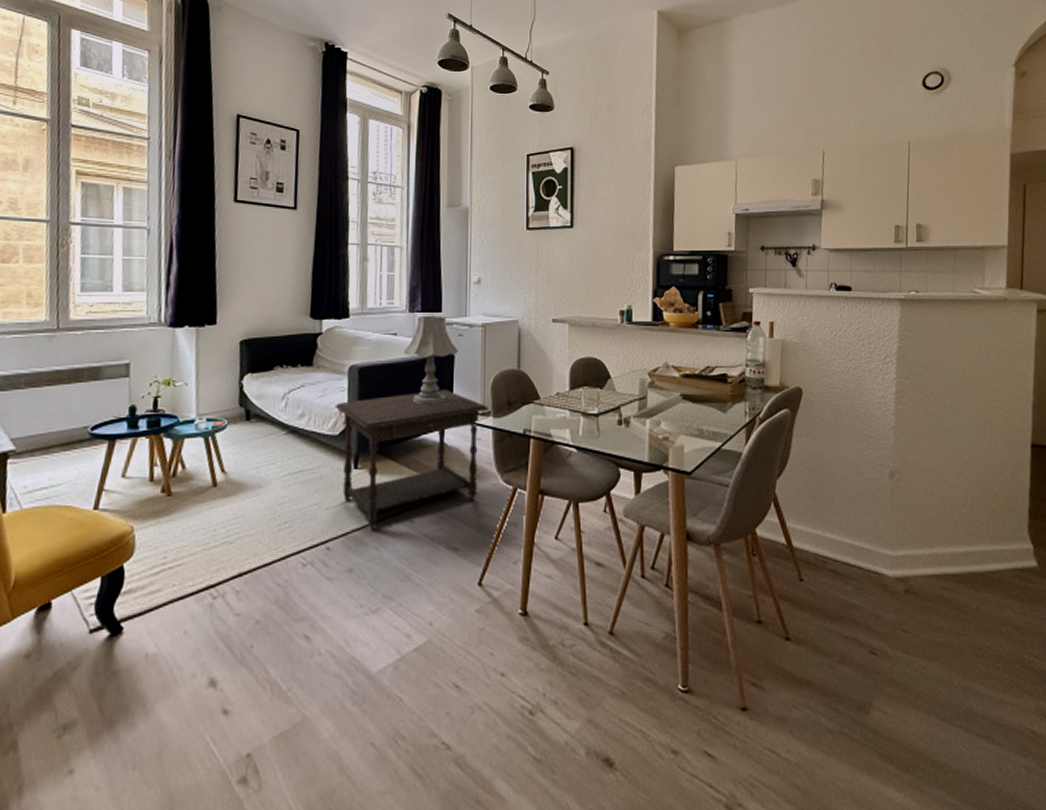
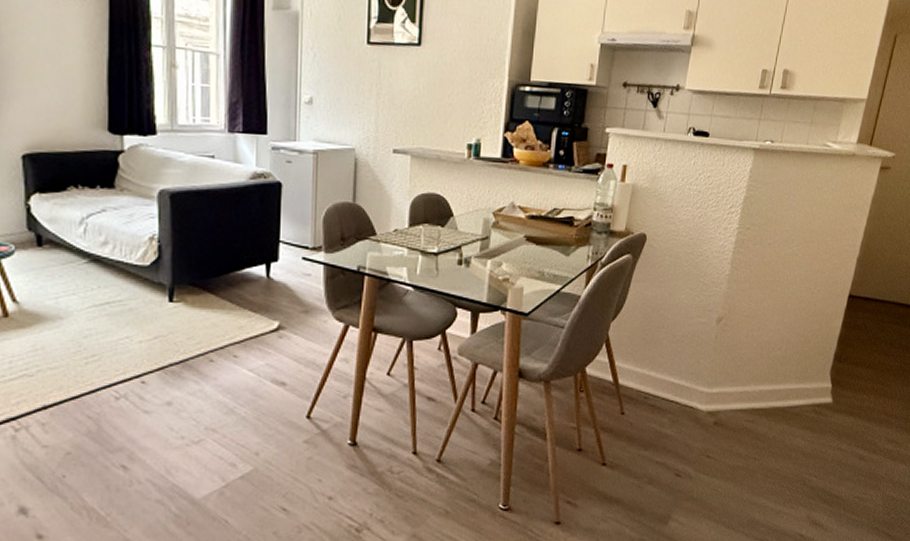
side table: present [334,389,489,530] -> none [143,220,321,364]
table lamp: present [404,315,459,405] -> none [223,137,287,237]

